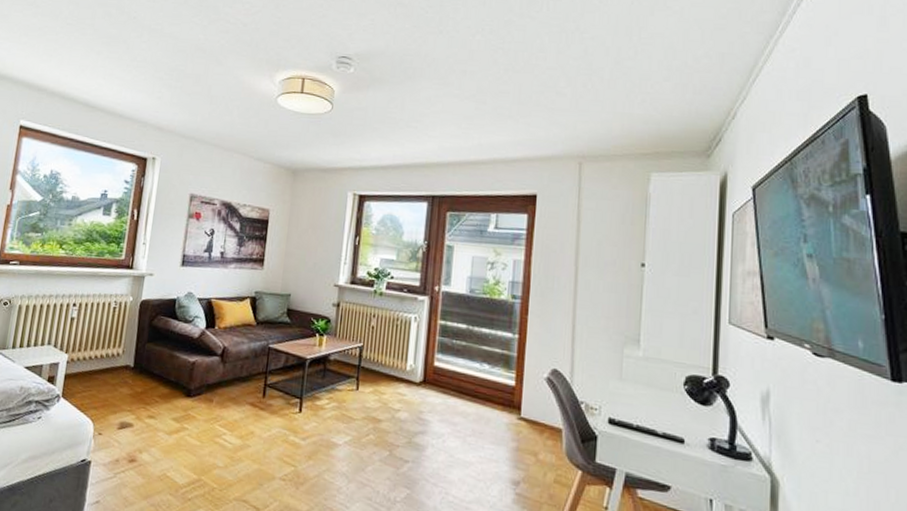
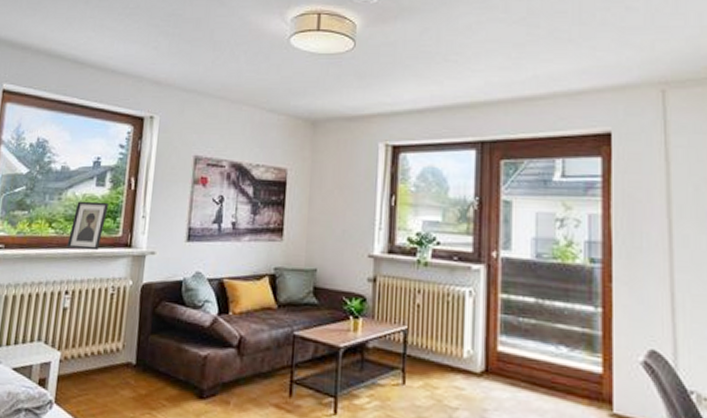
picture frame: none [75,227,114,271] -> present [66,201,109,251]

